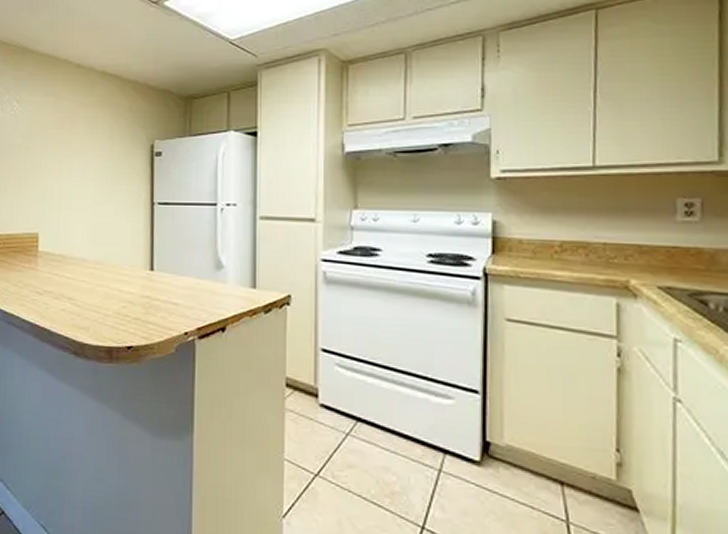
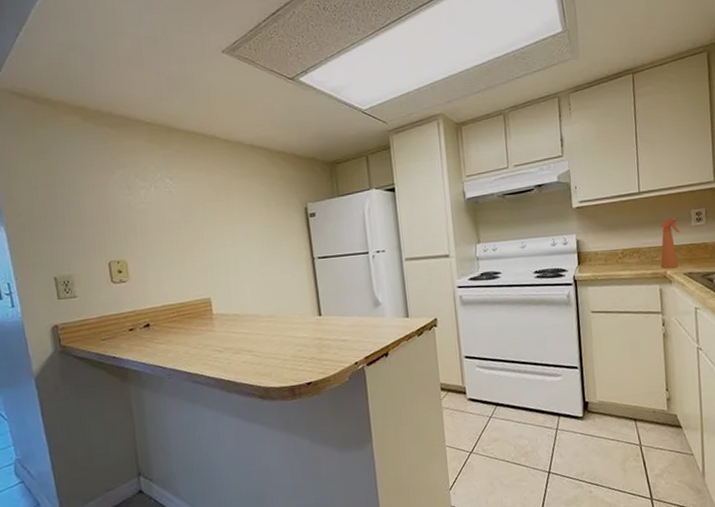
spray bottle: none [621,206,657,278] -> present [660,217,680,269]

